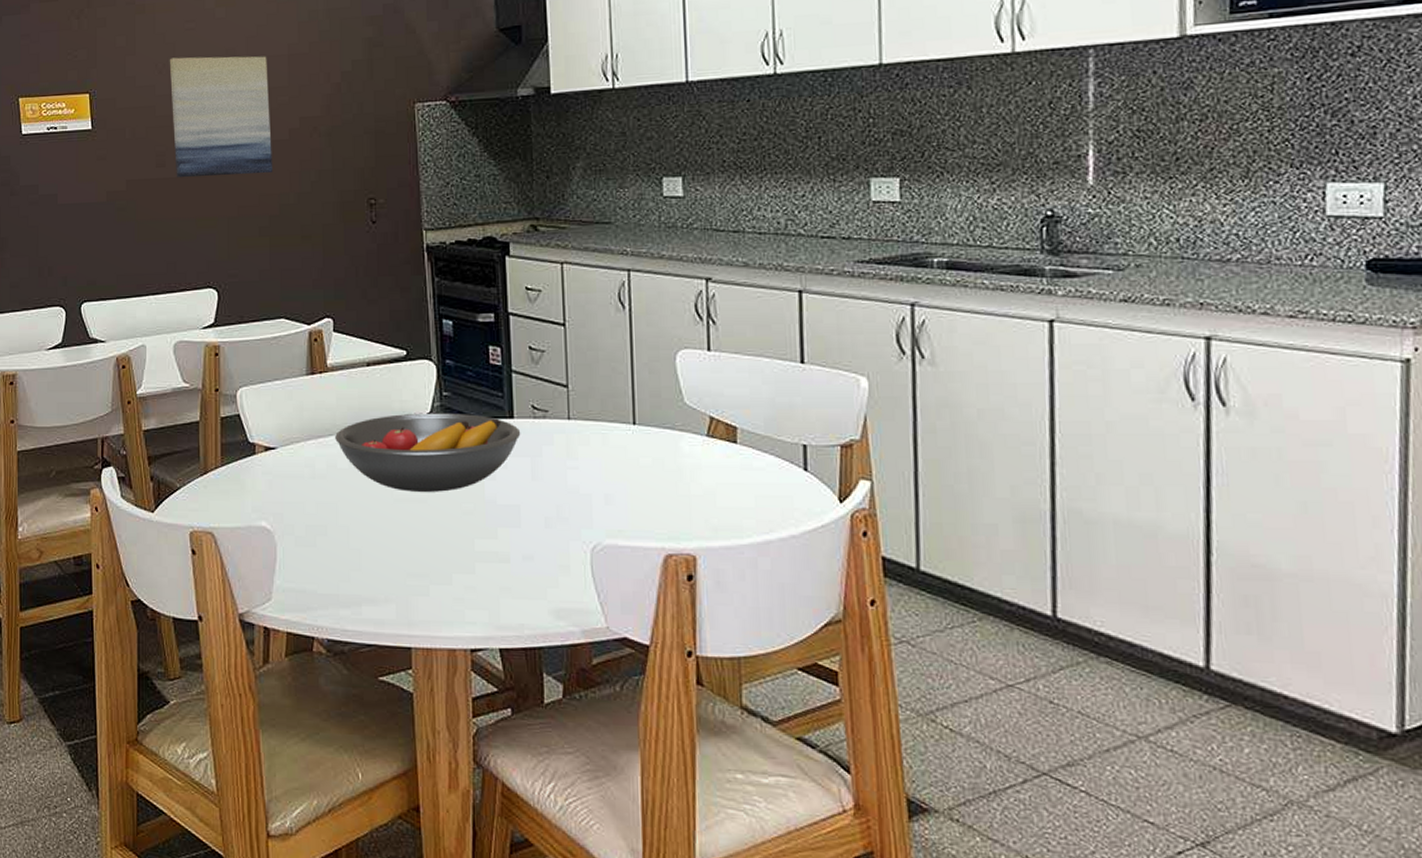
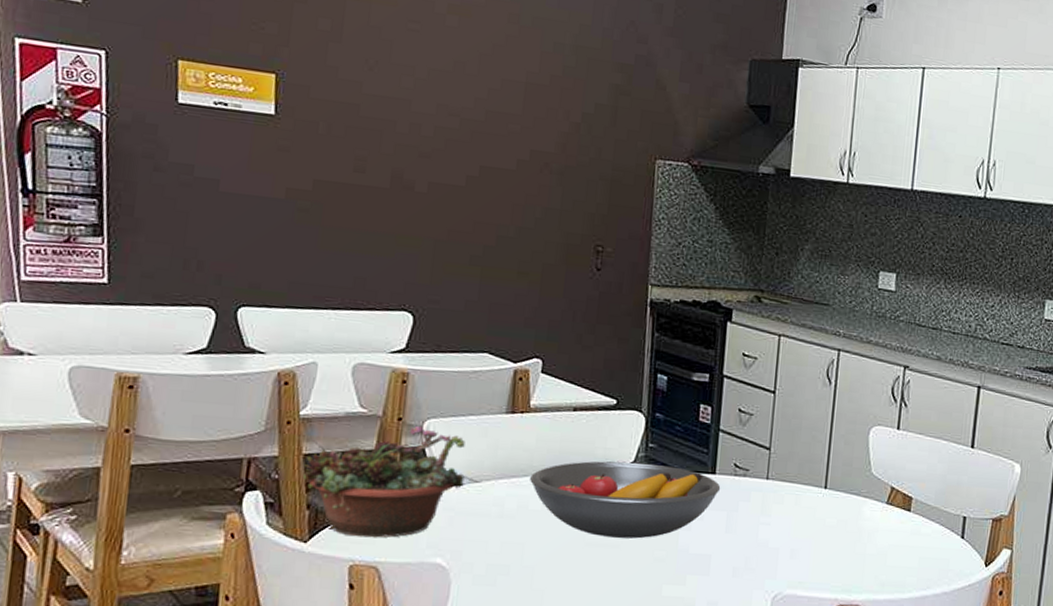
succulent planter: none [145,396,293,505] -> present [303,426,483,538]
wall art: present [169,56,272,178] -> none [377,56,501,201]

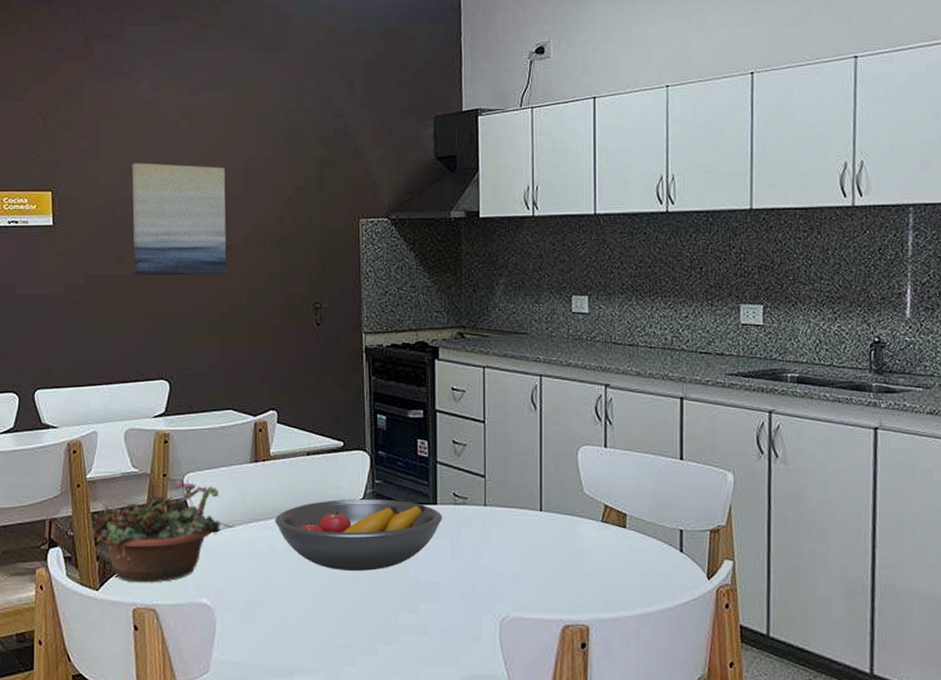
wall art: none [377,56,501,201] -> present [131,163,227,276]

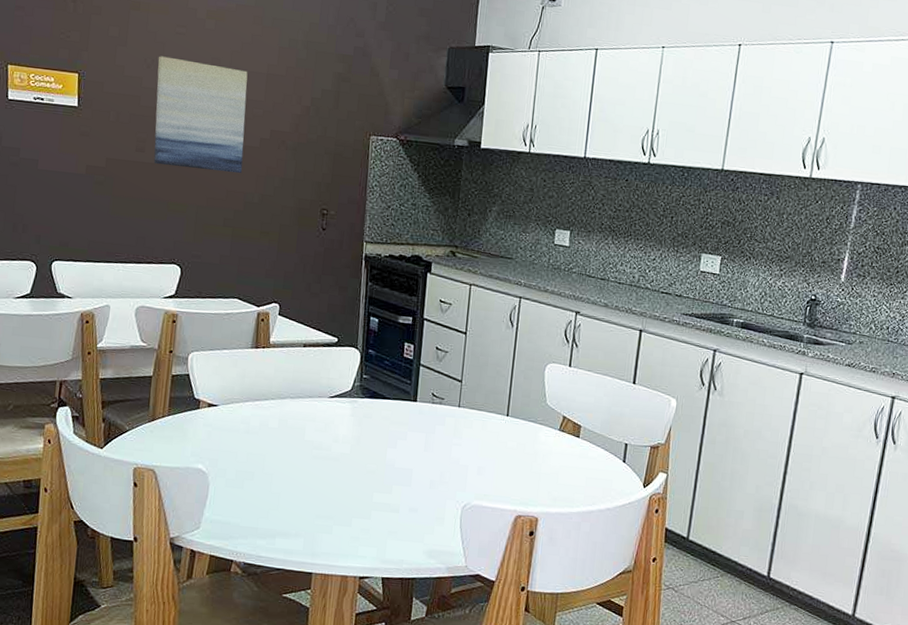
succulent planter: present [93,481,236,583] -> none [100,358,233,447]
fruit bowl: present [275,499,443,571] -> none [270,388,421,454]

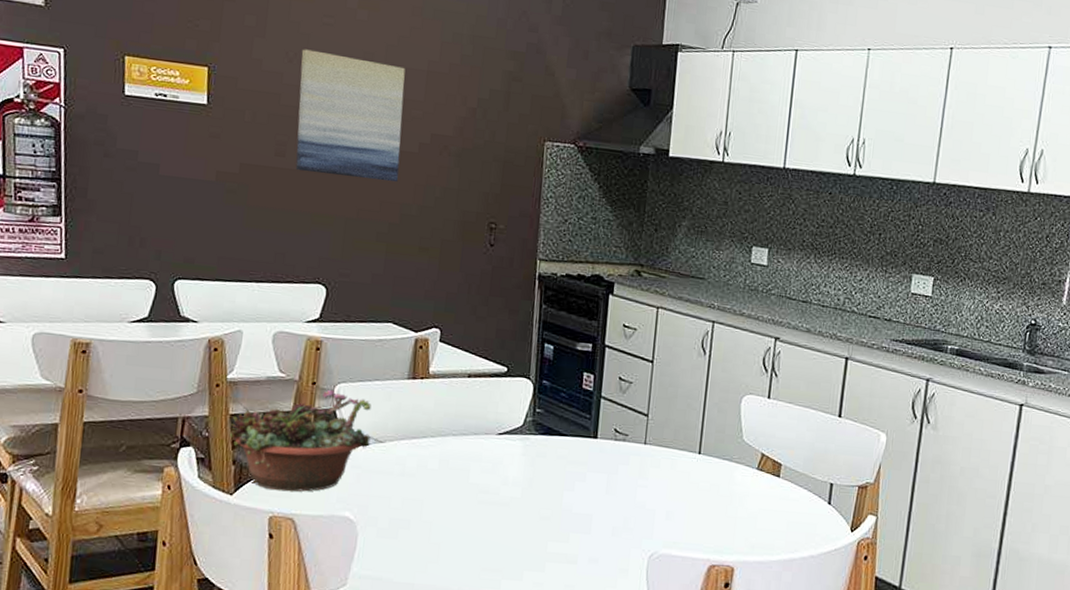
succulent planter: none [100,358,233,447] -> present [230,390,386,492]

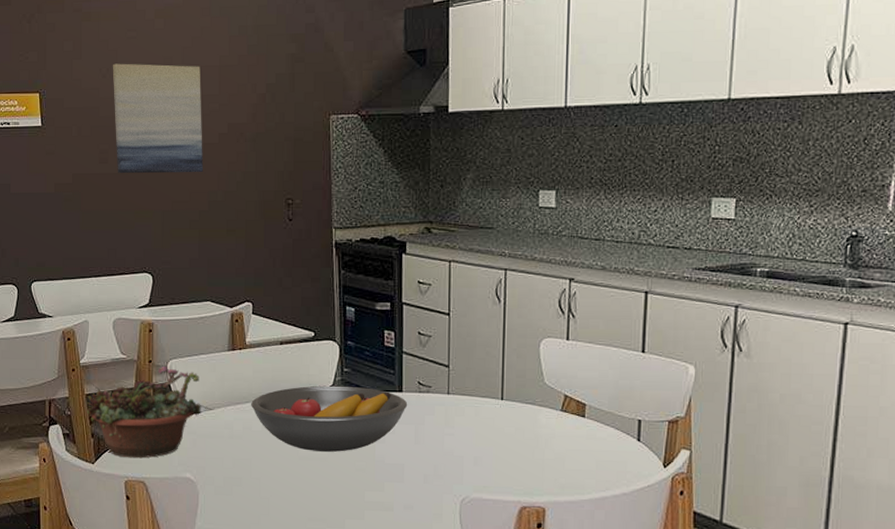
fruit bowl: none [429,424,602,498] -> present [251,385,408,452]

